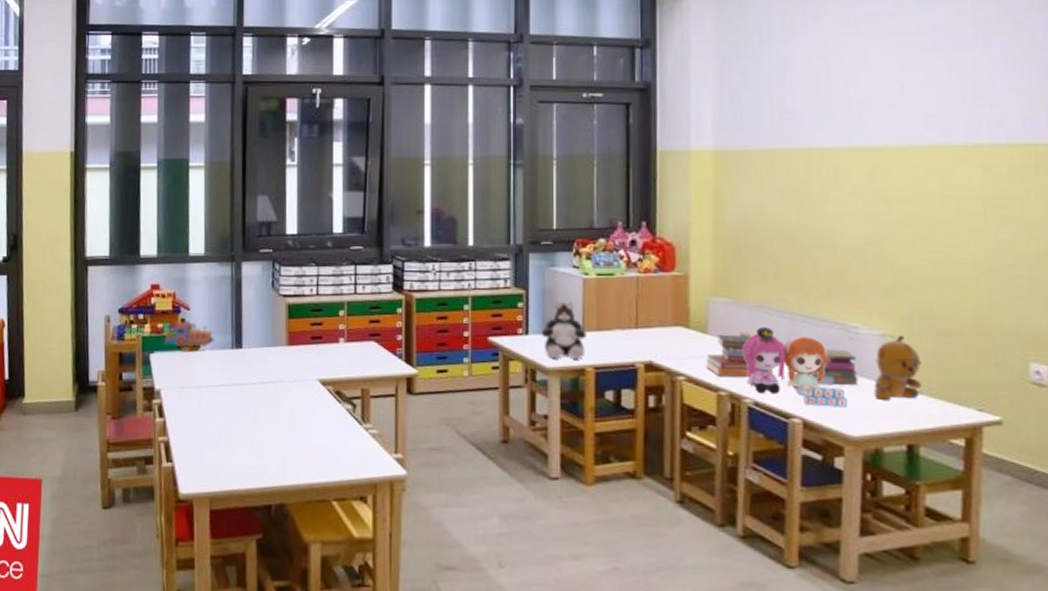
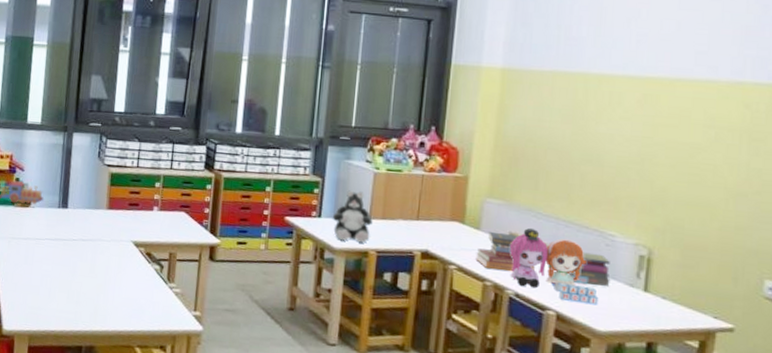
stuffed bear: present [874,335,922,400] -> none [623,246,668,302]

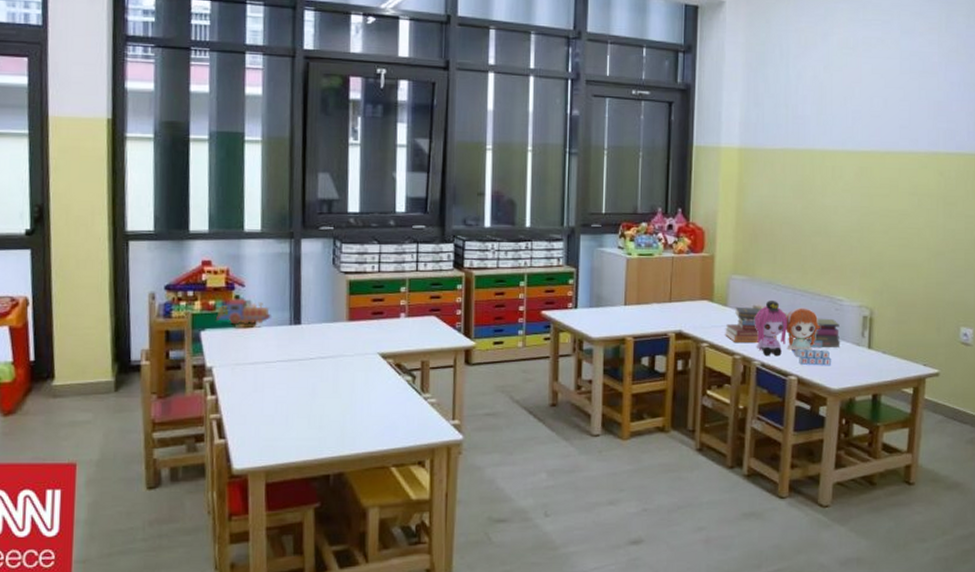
plush toy: present [332,190,373,243] -> none [588,278,628,330]

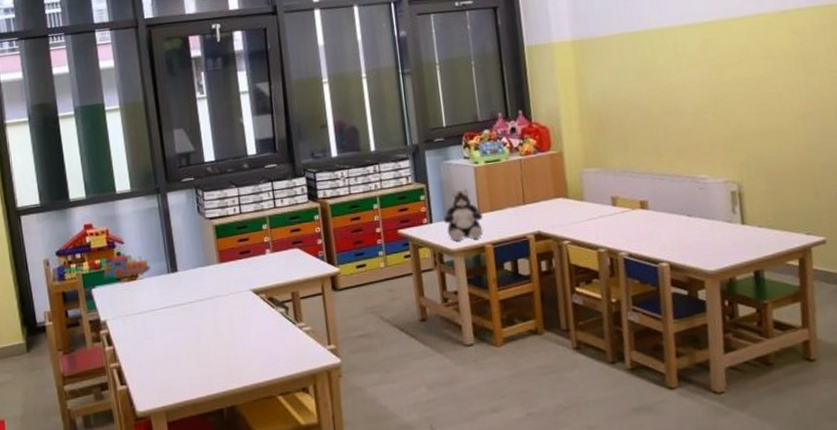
plush toy: none [588,278,628,330] -> present [443,188,483,241]
books: present [725,306,777,342] -> none [585,198,641,236]
rag doll: present [755,299,832,366] -> none [614,188,704,250]
books: present [793,318,841,347] -> none [658,198,711,231]

